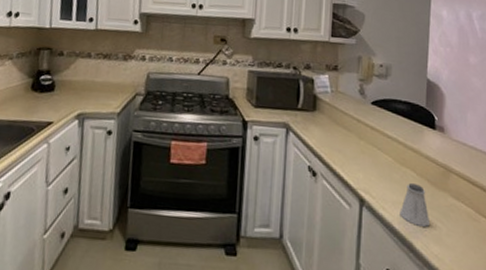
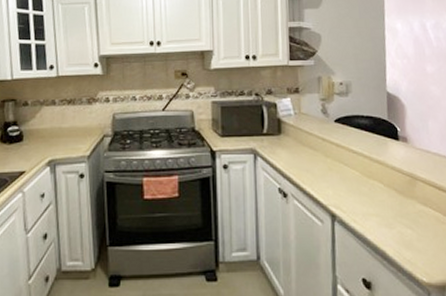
saltshaker: present [399,182,429,227] -> none [370,193,400,234]

